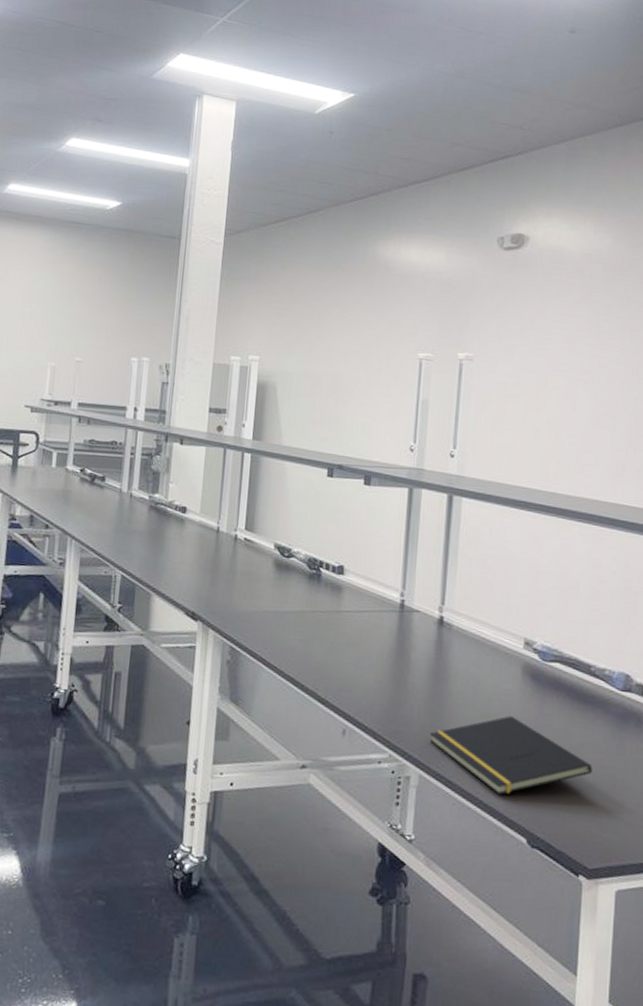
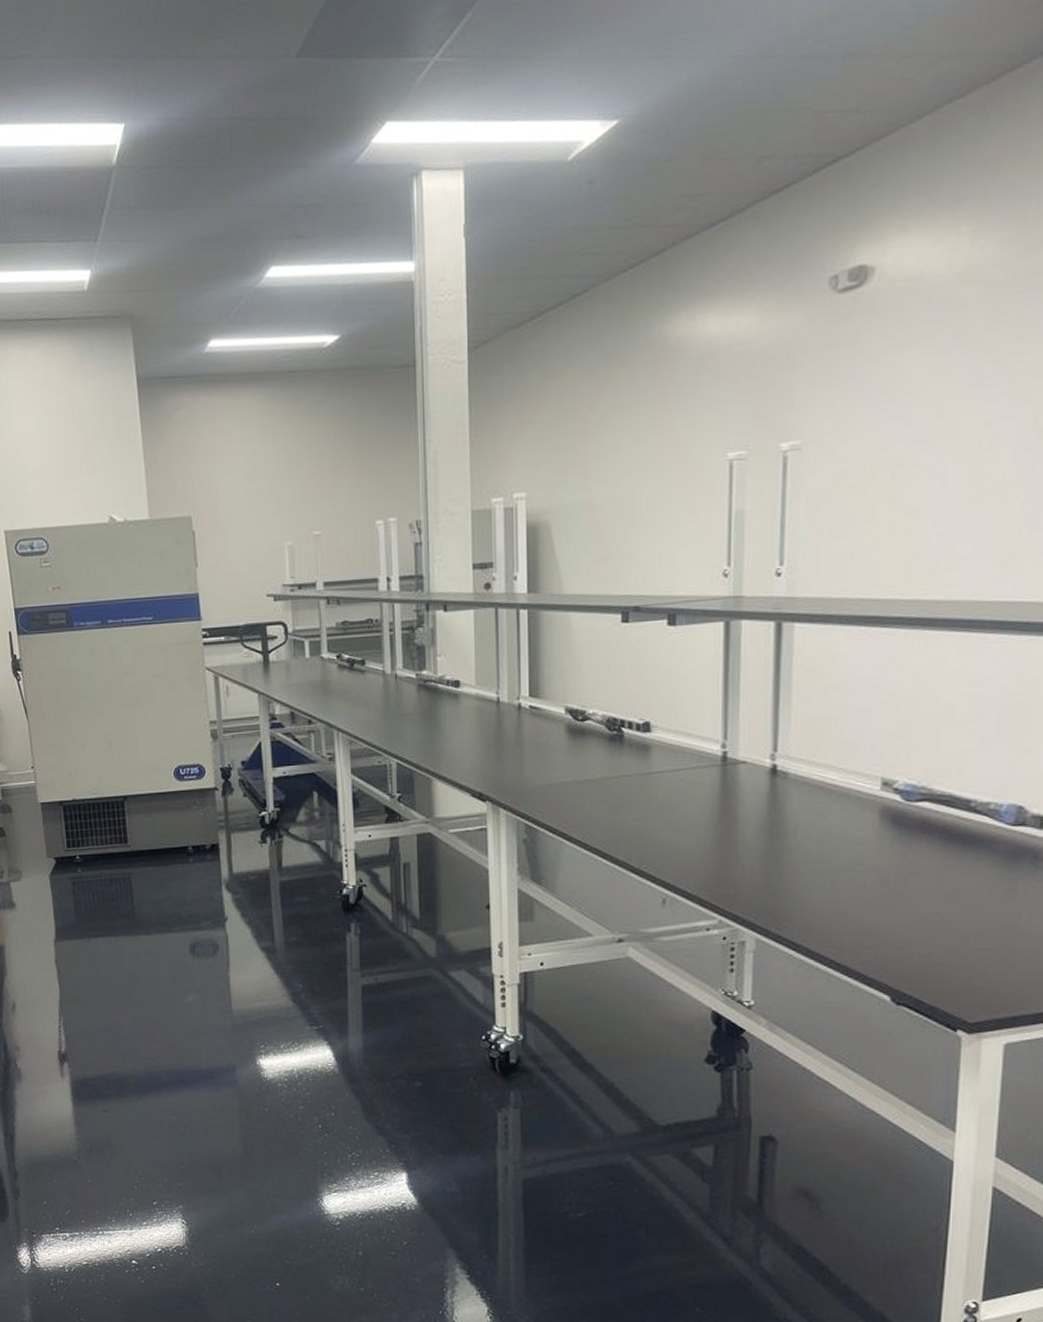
notepad: present [430,716,592,795] -> none [766,867,973,952]

